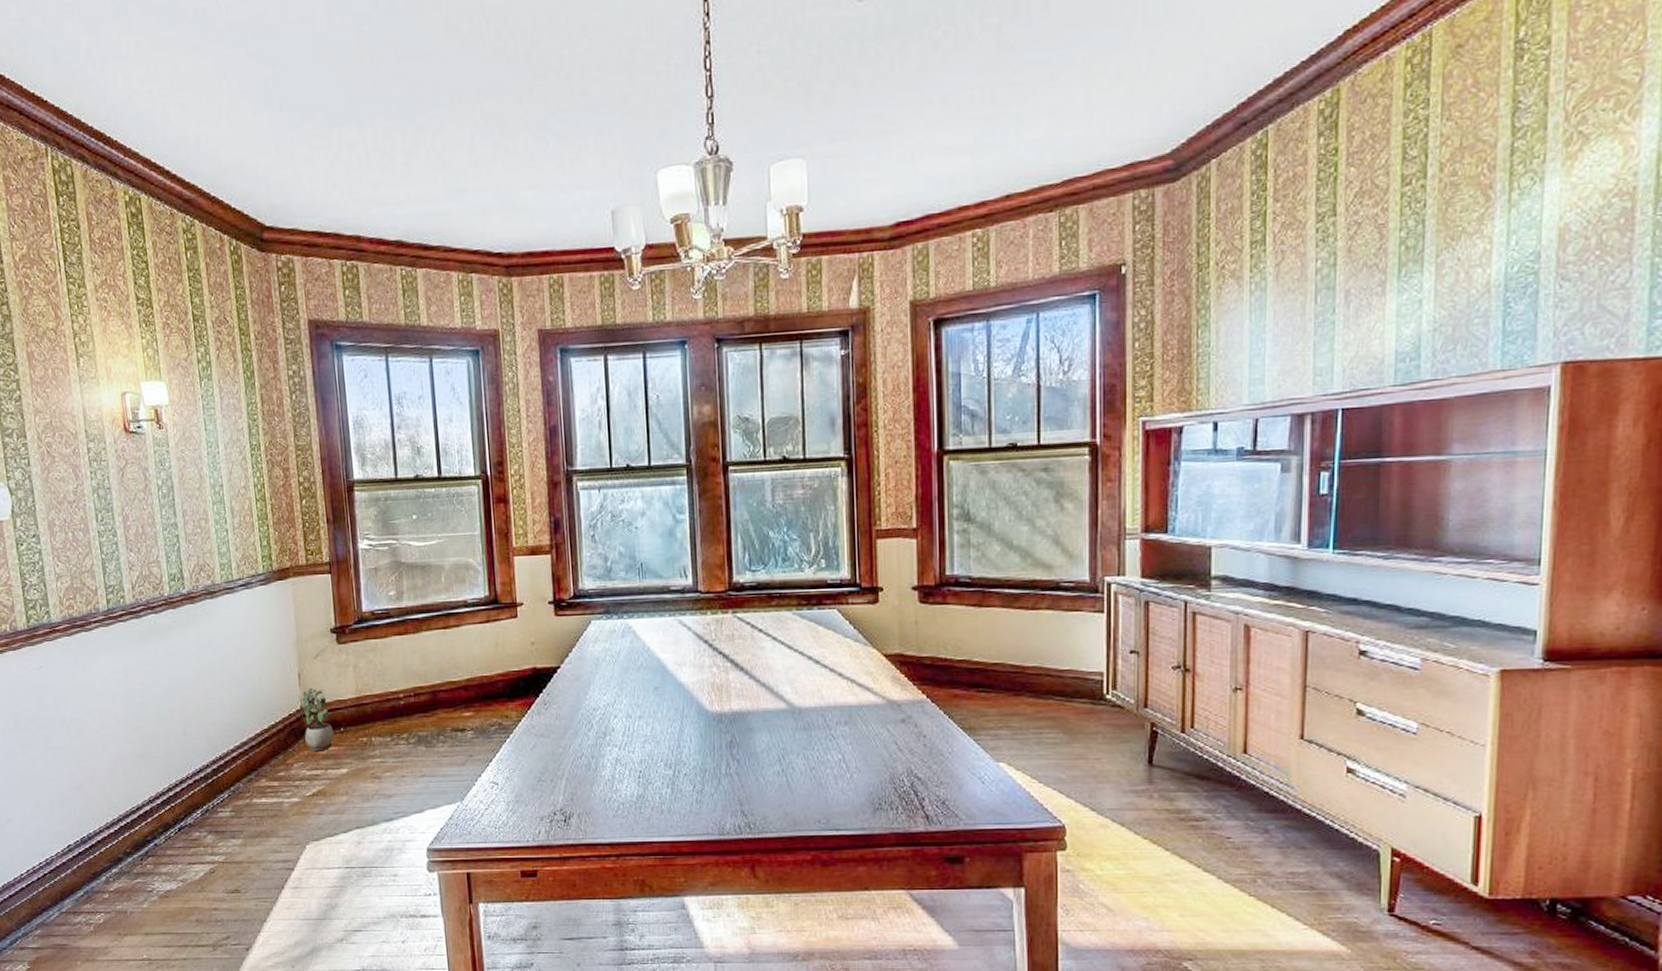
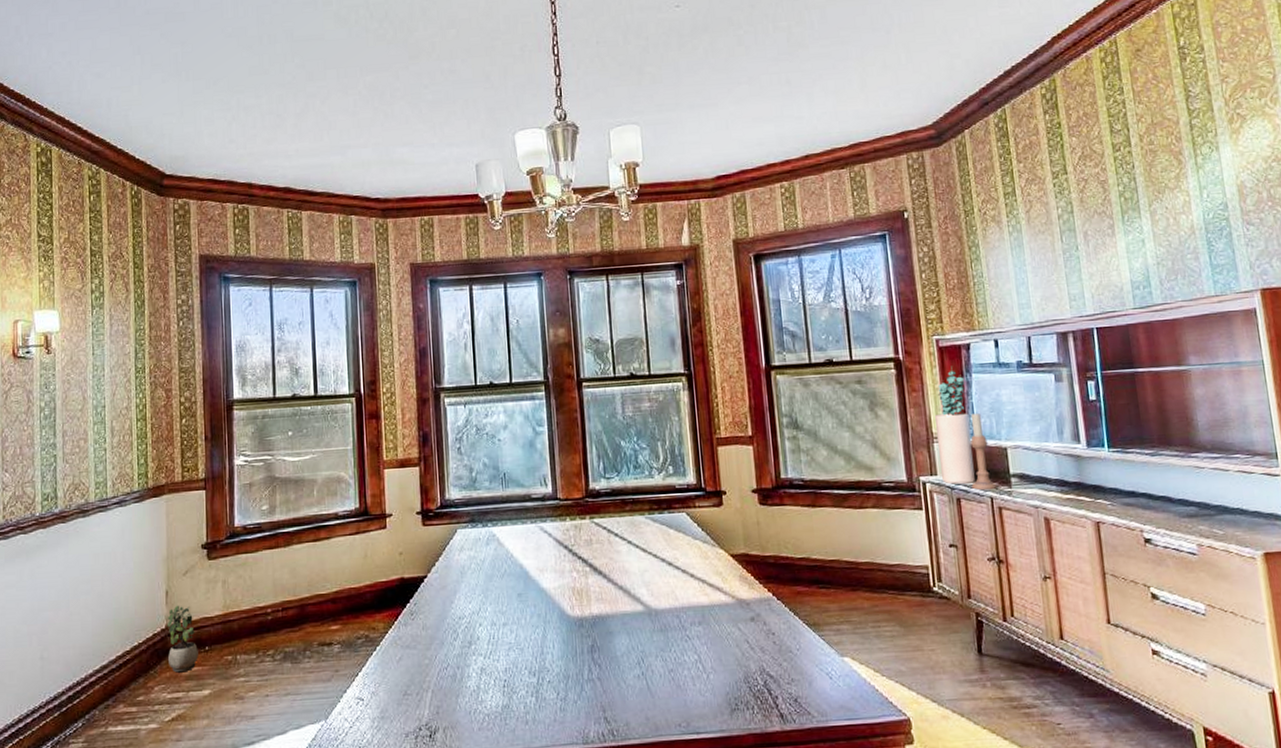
vase: none [1129,452,1172,586] -> present [934,365,976,485]
candlestick: none [1164,506,1194,594] -> present [970,412,997,491]

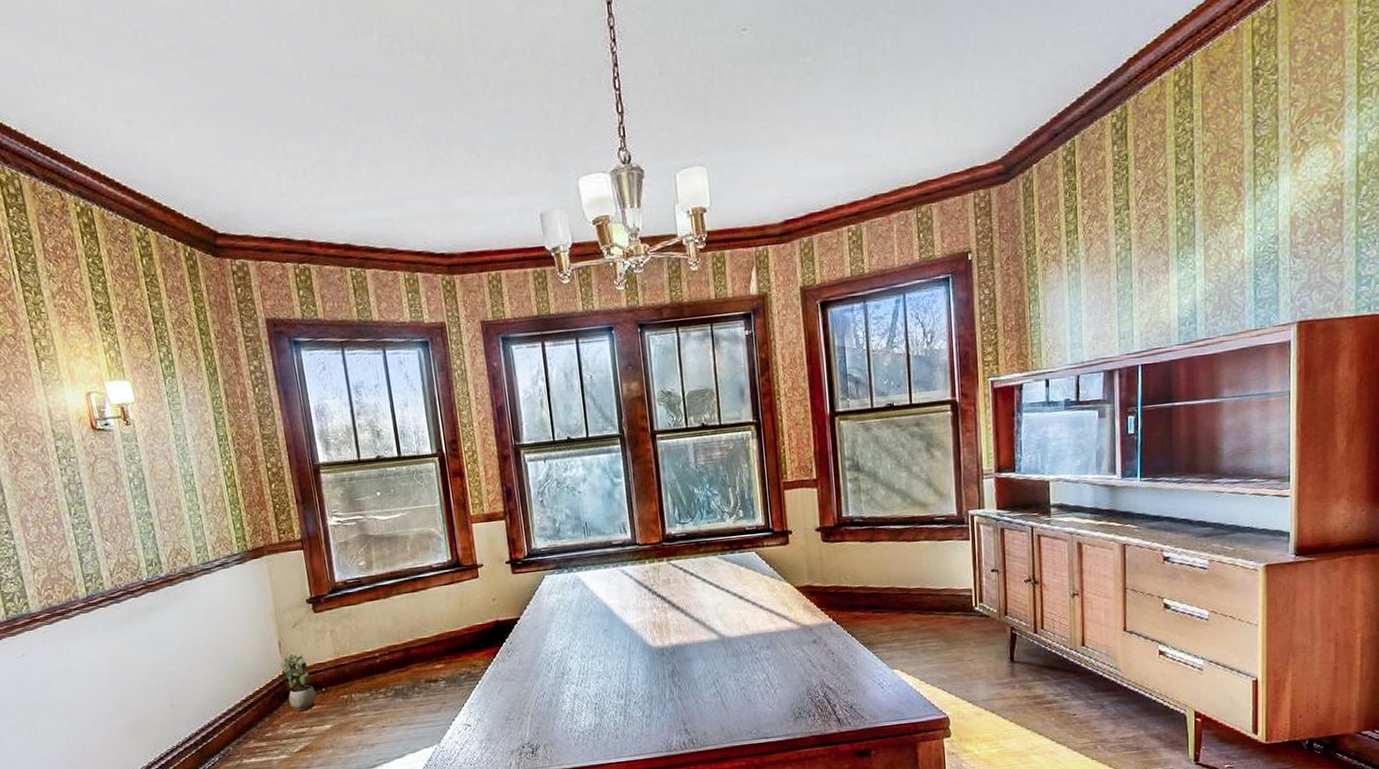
vase: present [934,365,976,485] -> none [985,406,1020,516]
candlestick: present [970,412,997,491] -> none [1015,449,1038,521]

